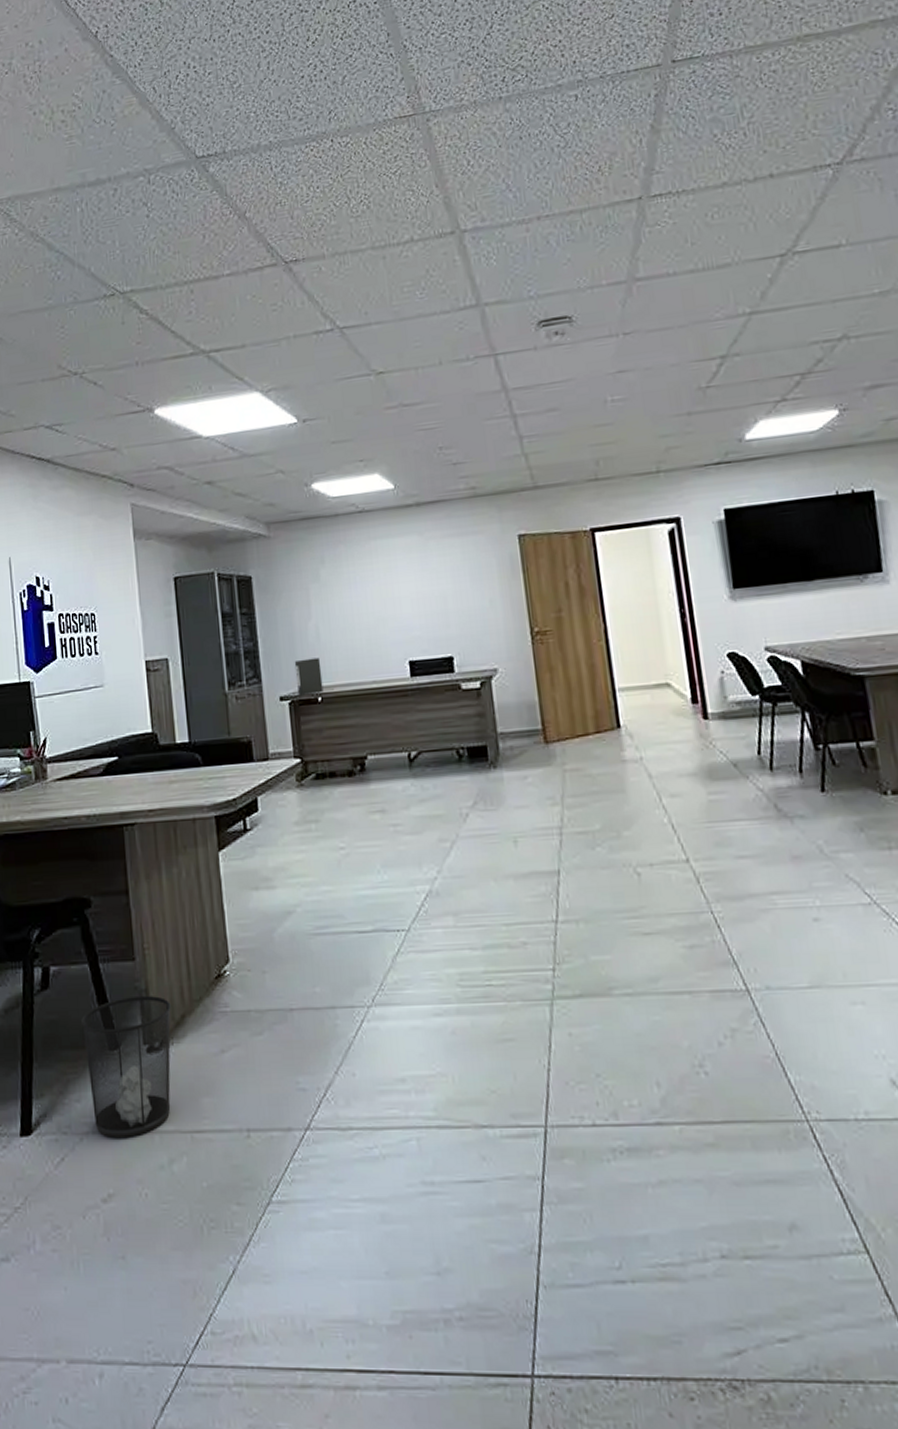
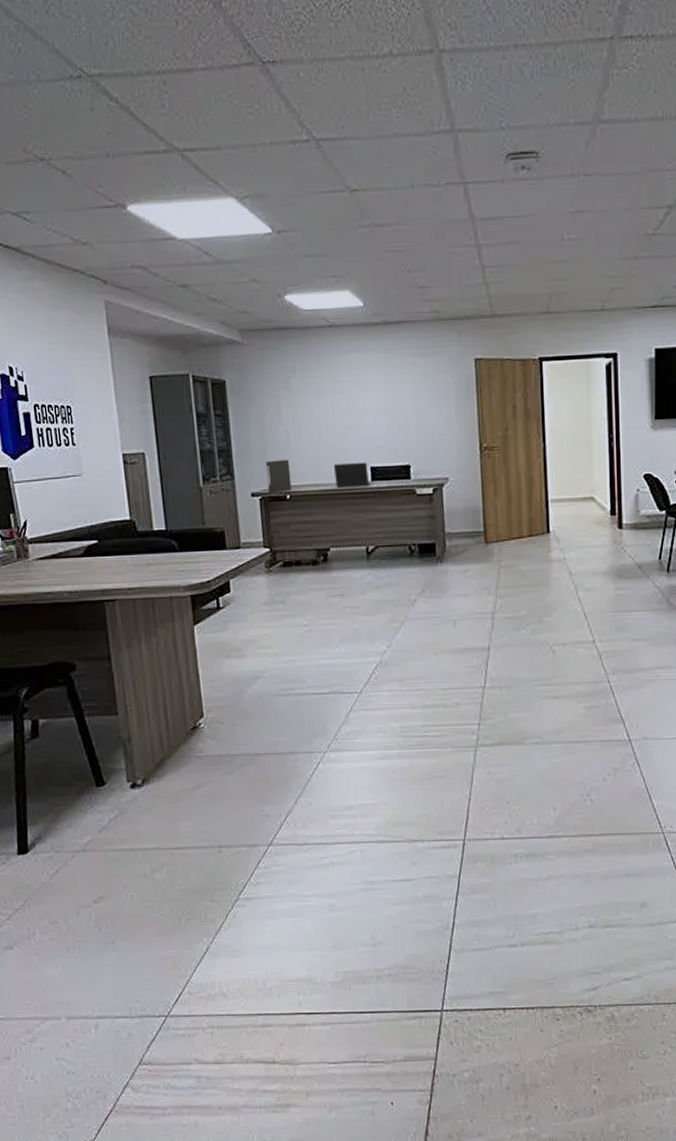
waste bin: present [81,995,171,1138] -> none [70,743,153,854]
laptop: none [368,655,413,687] -> present [333,462,373,488]

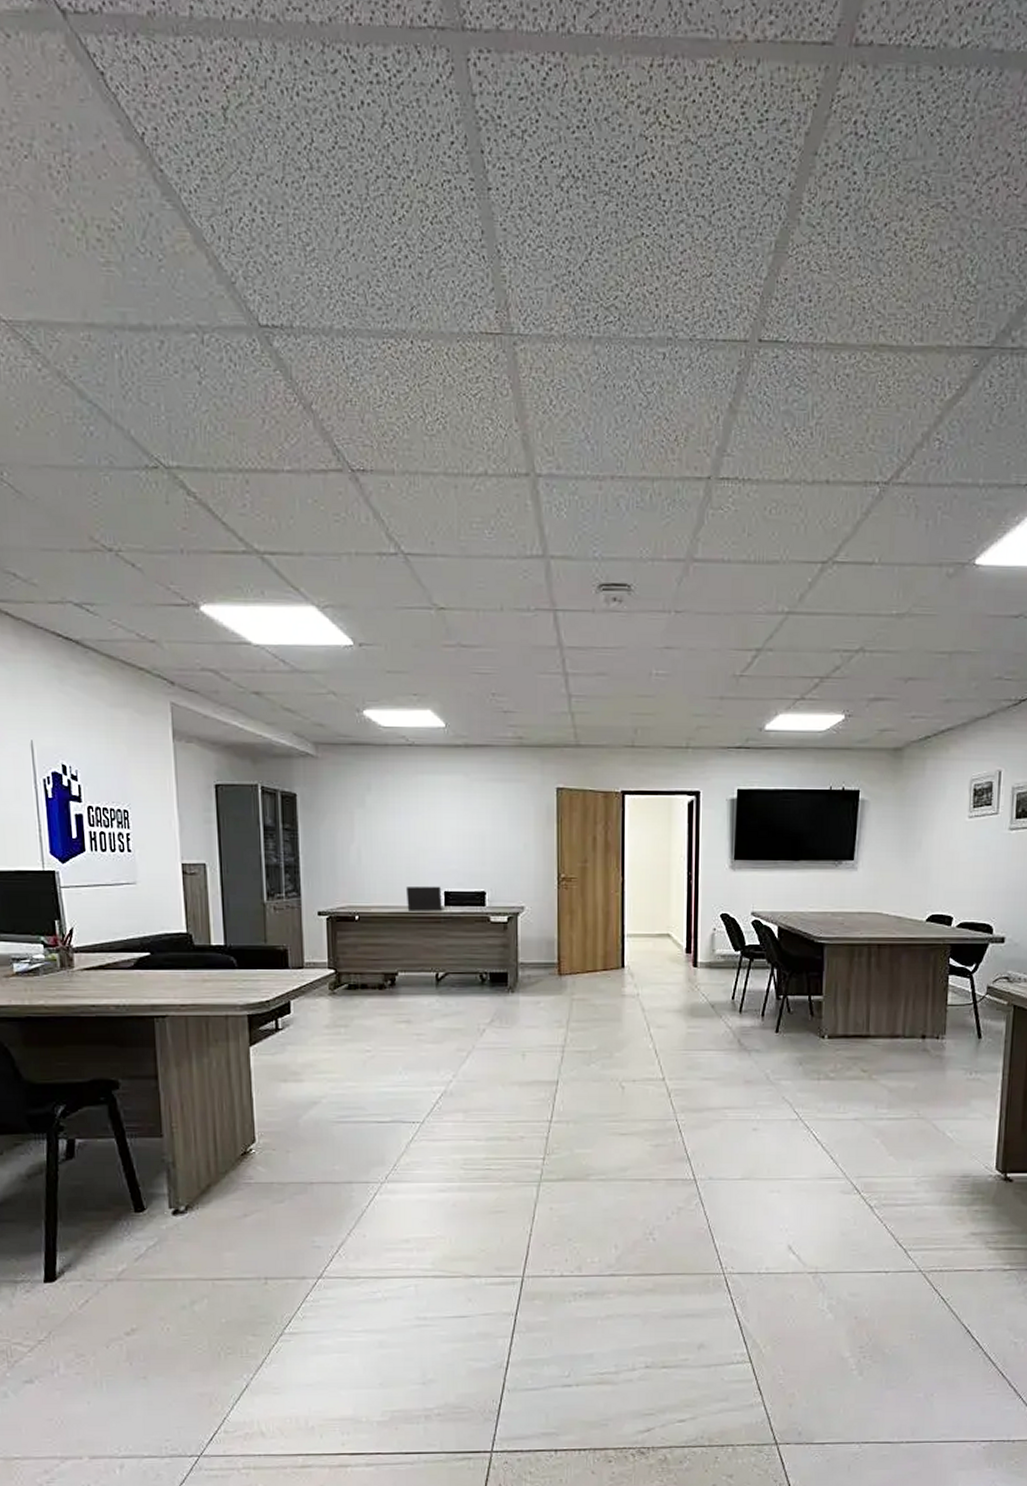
binder: present [265,459,292,494] -> none [334,879,361,913]

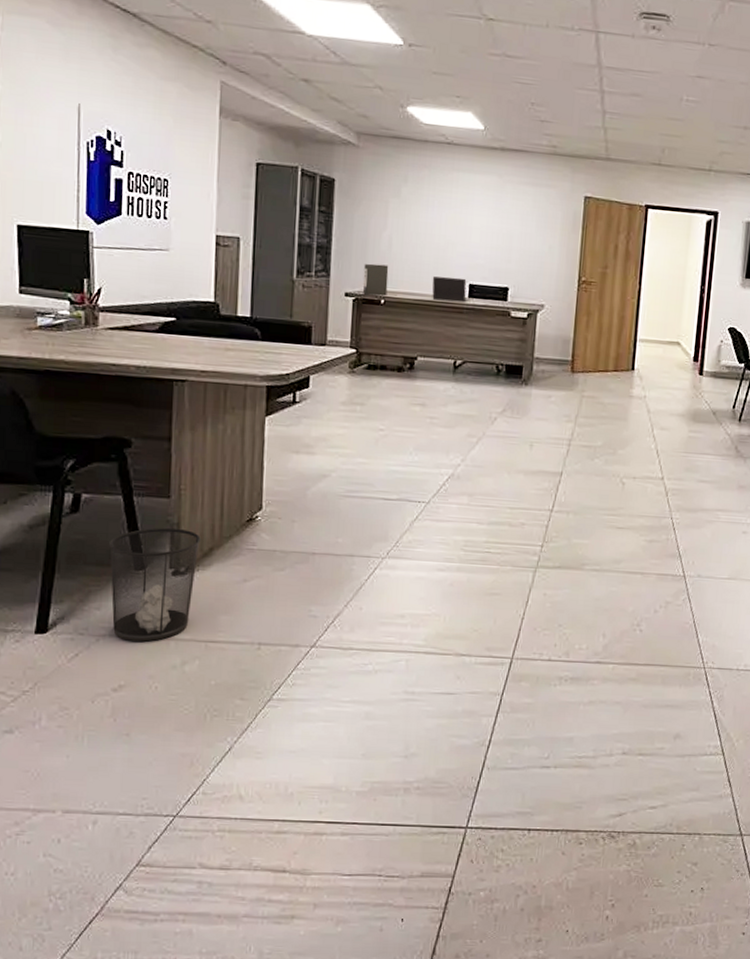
waste bin: none [107,1167,197,1284] -> present [109,527,201,642]
binder: none [334,879,361,913] -> present [363,263,389,297]

